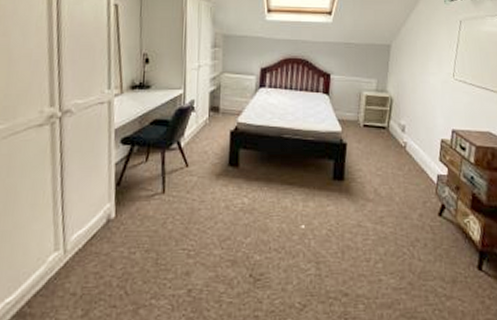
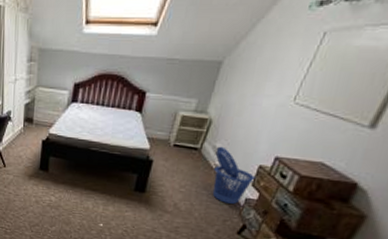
laundry basket: none [401,123,441,182] -> present [212,146,256,204]

